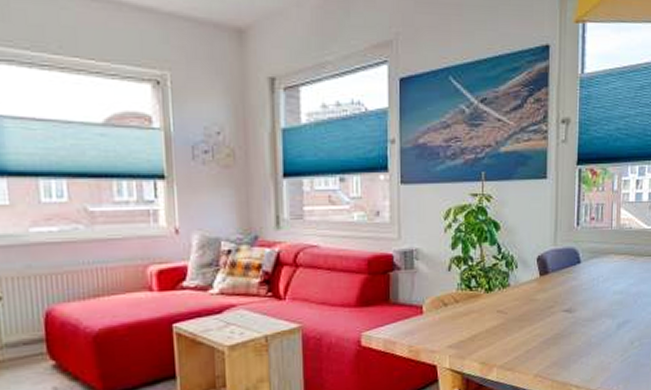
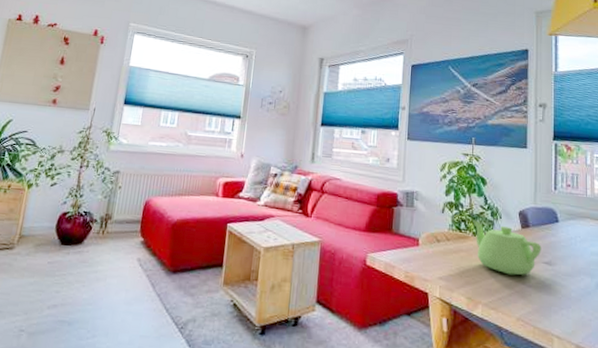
teapot: none [484,274,562,331] -> present [472,220,542,275]

